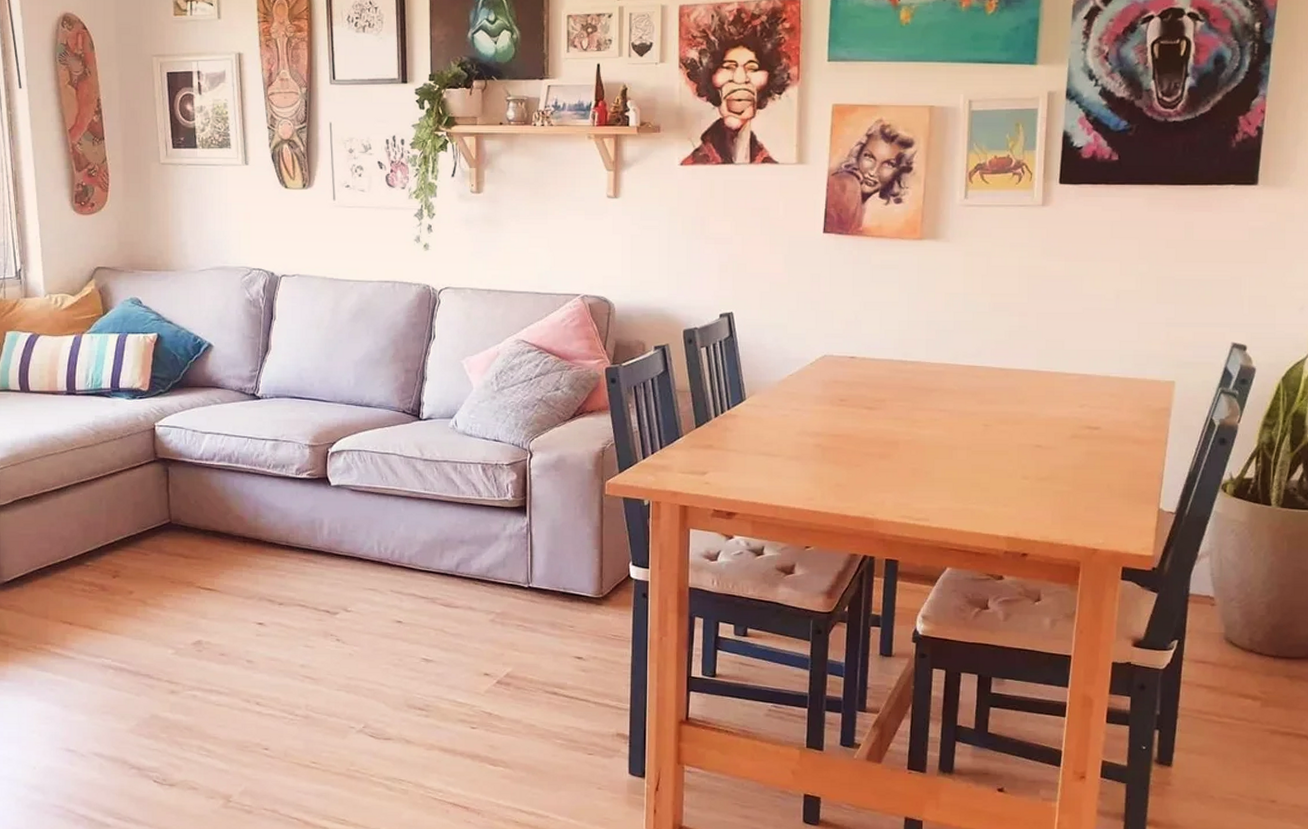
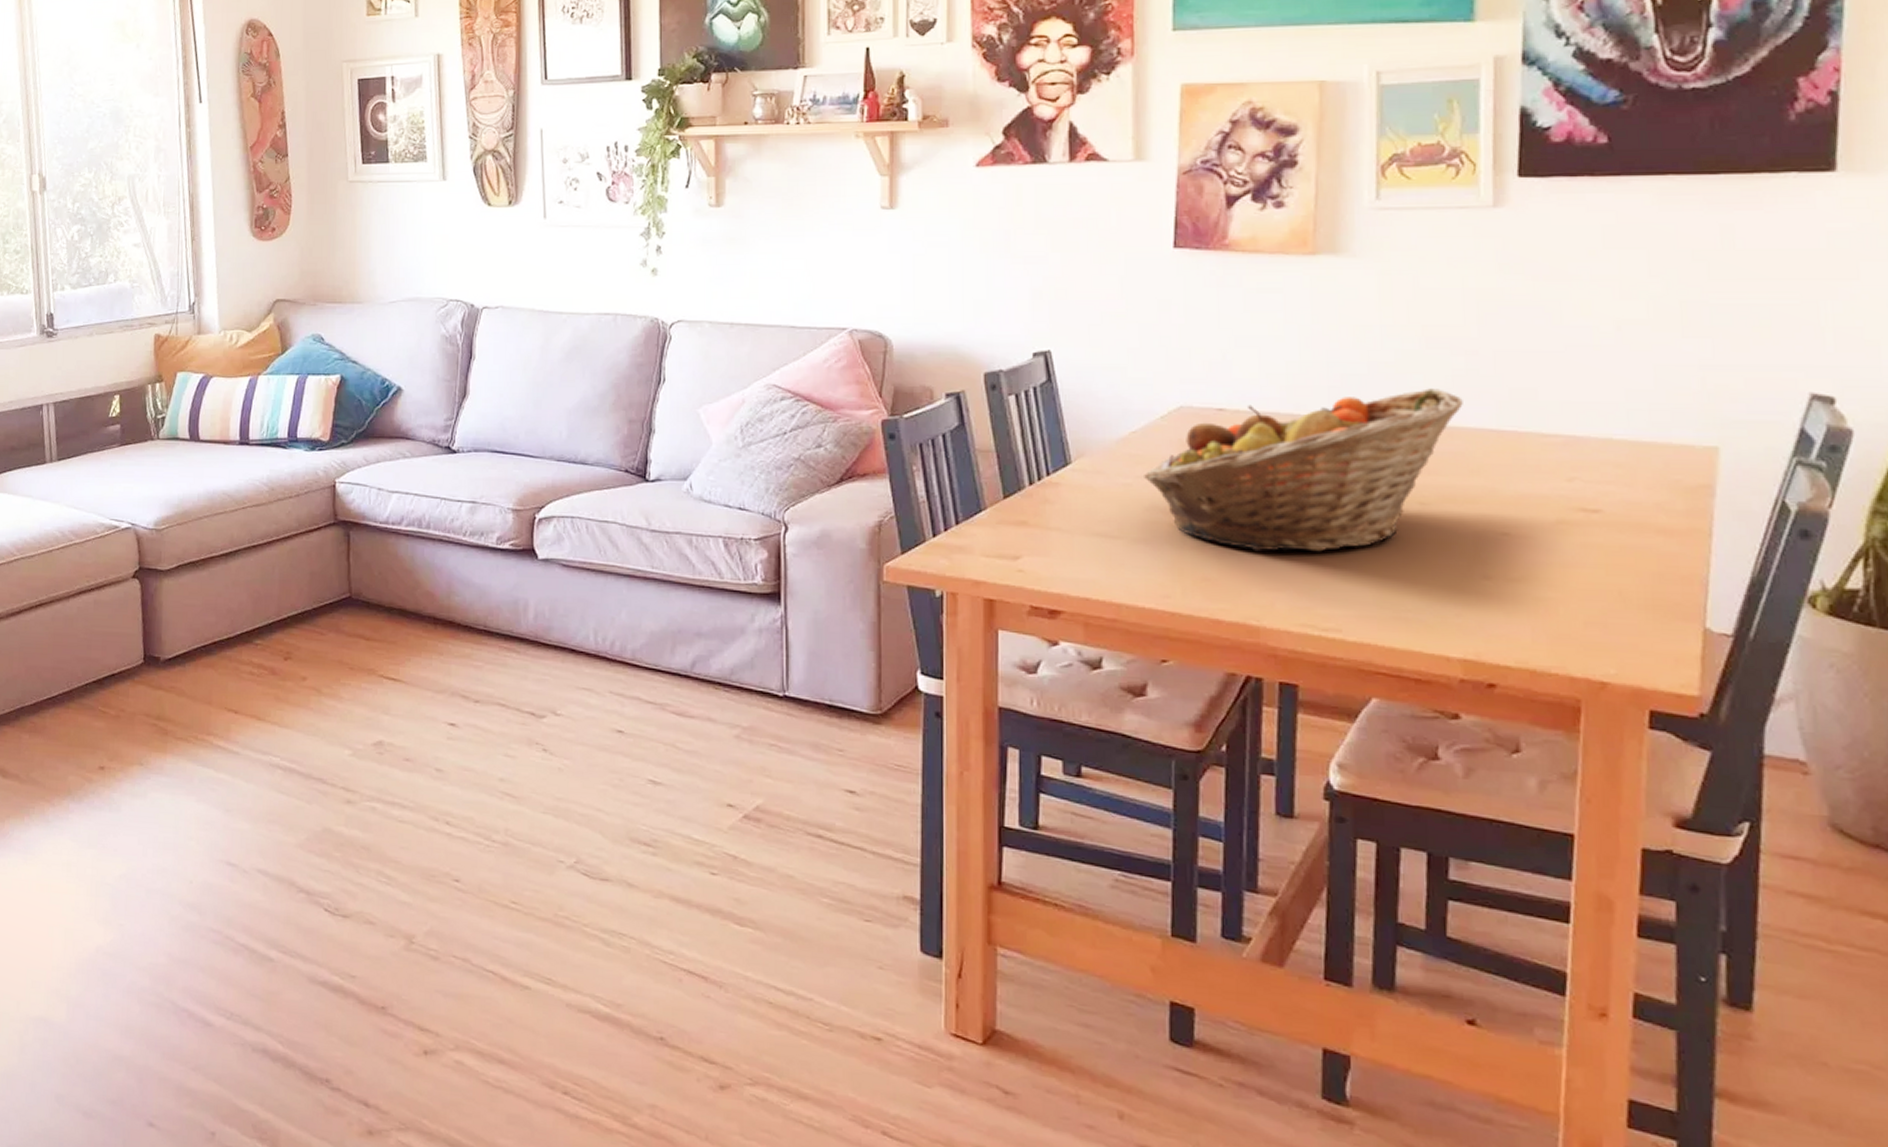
fruit basket: none [797,341,1016,463] -> present [1144,388,1463,552]

